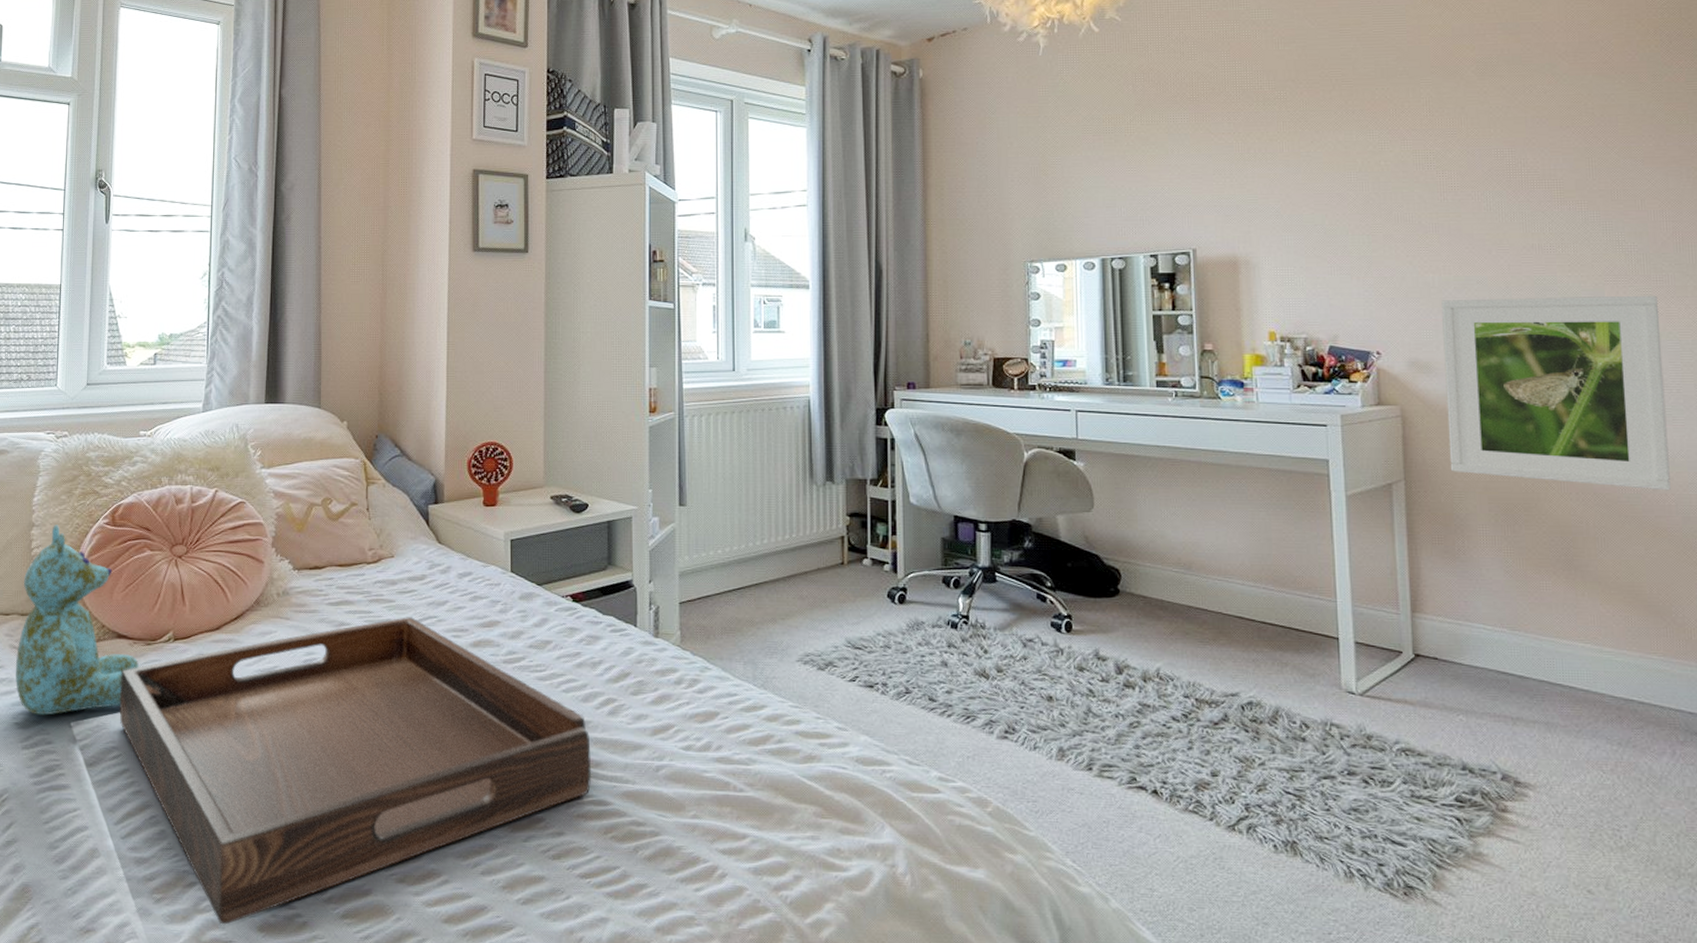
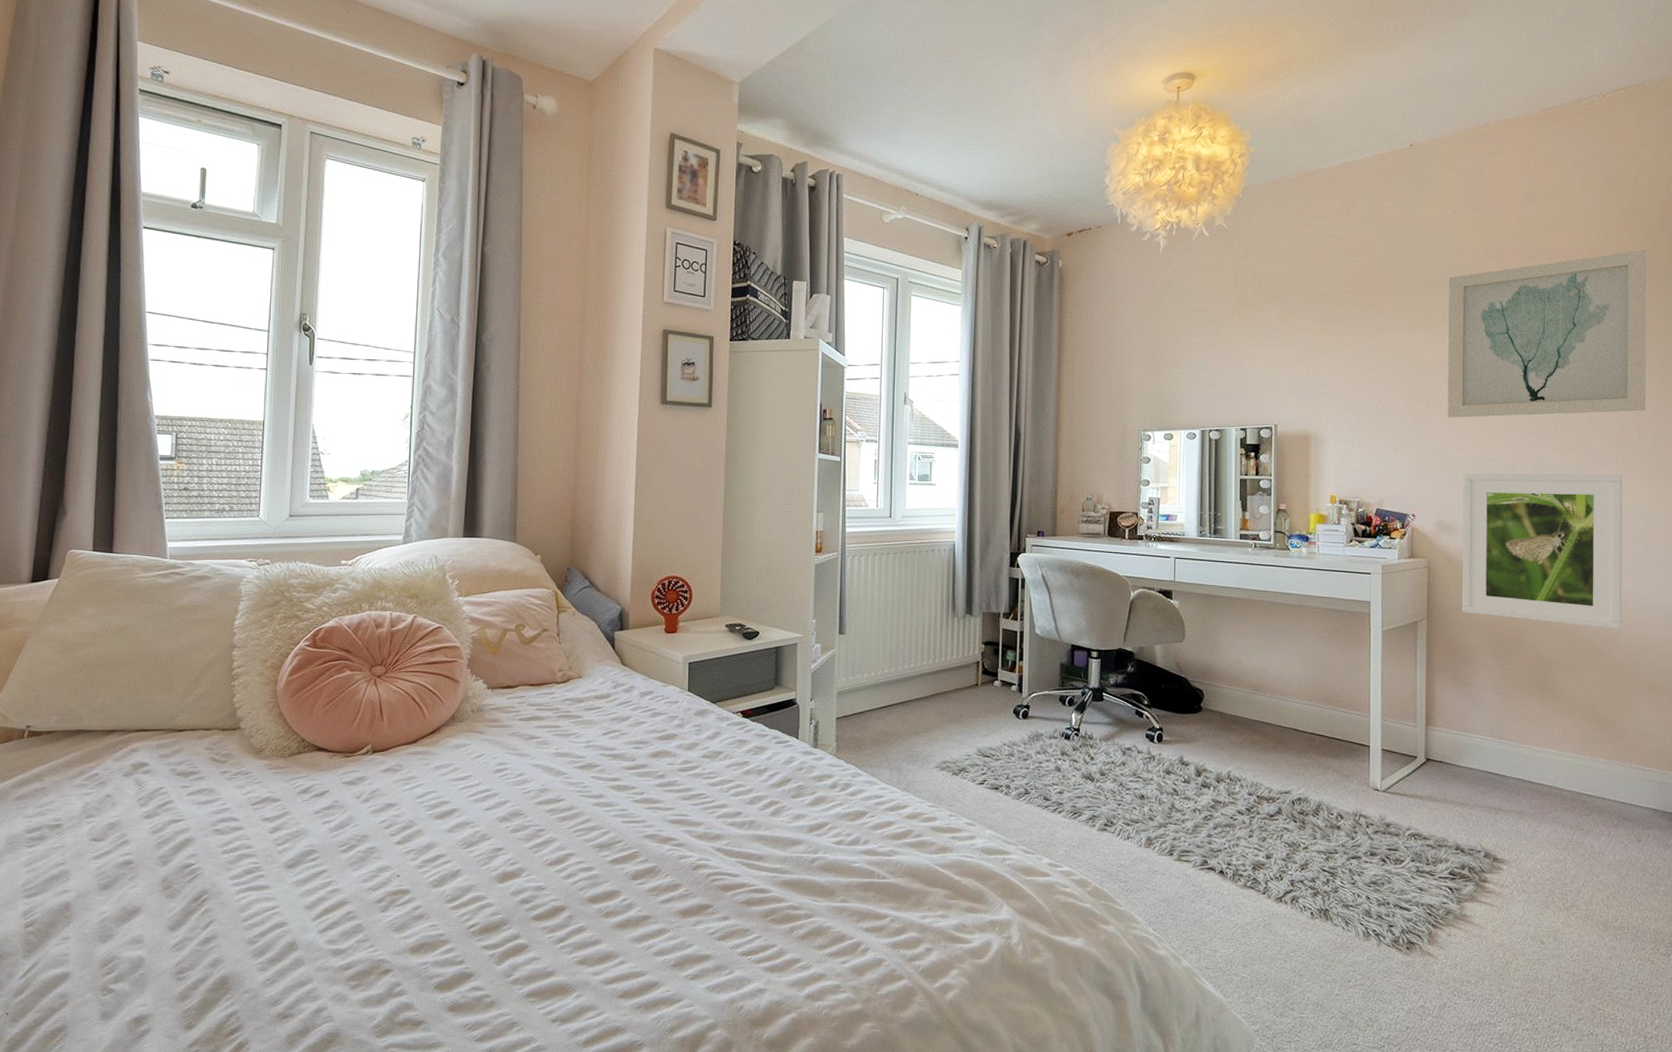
stuffed bear: present [16,525,139,716] -> none [216,646,338,823]
serving tray: present [119,617,592,925] -> none [318,731,755,1007]
wall art: none [1407,17,1683,233] -> present [1447,250,1647,418]

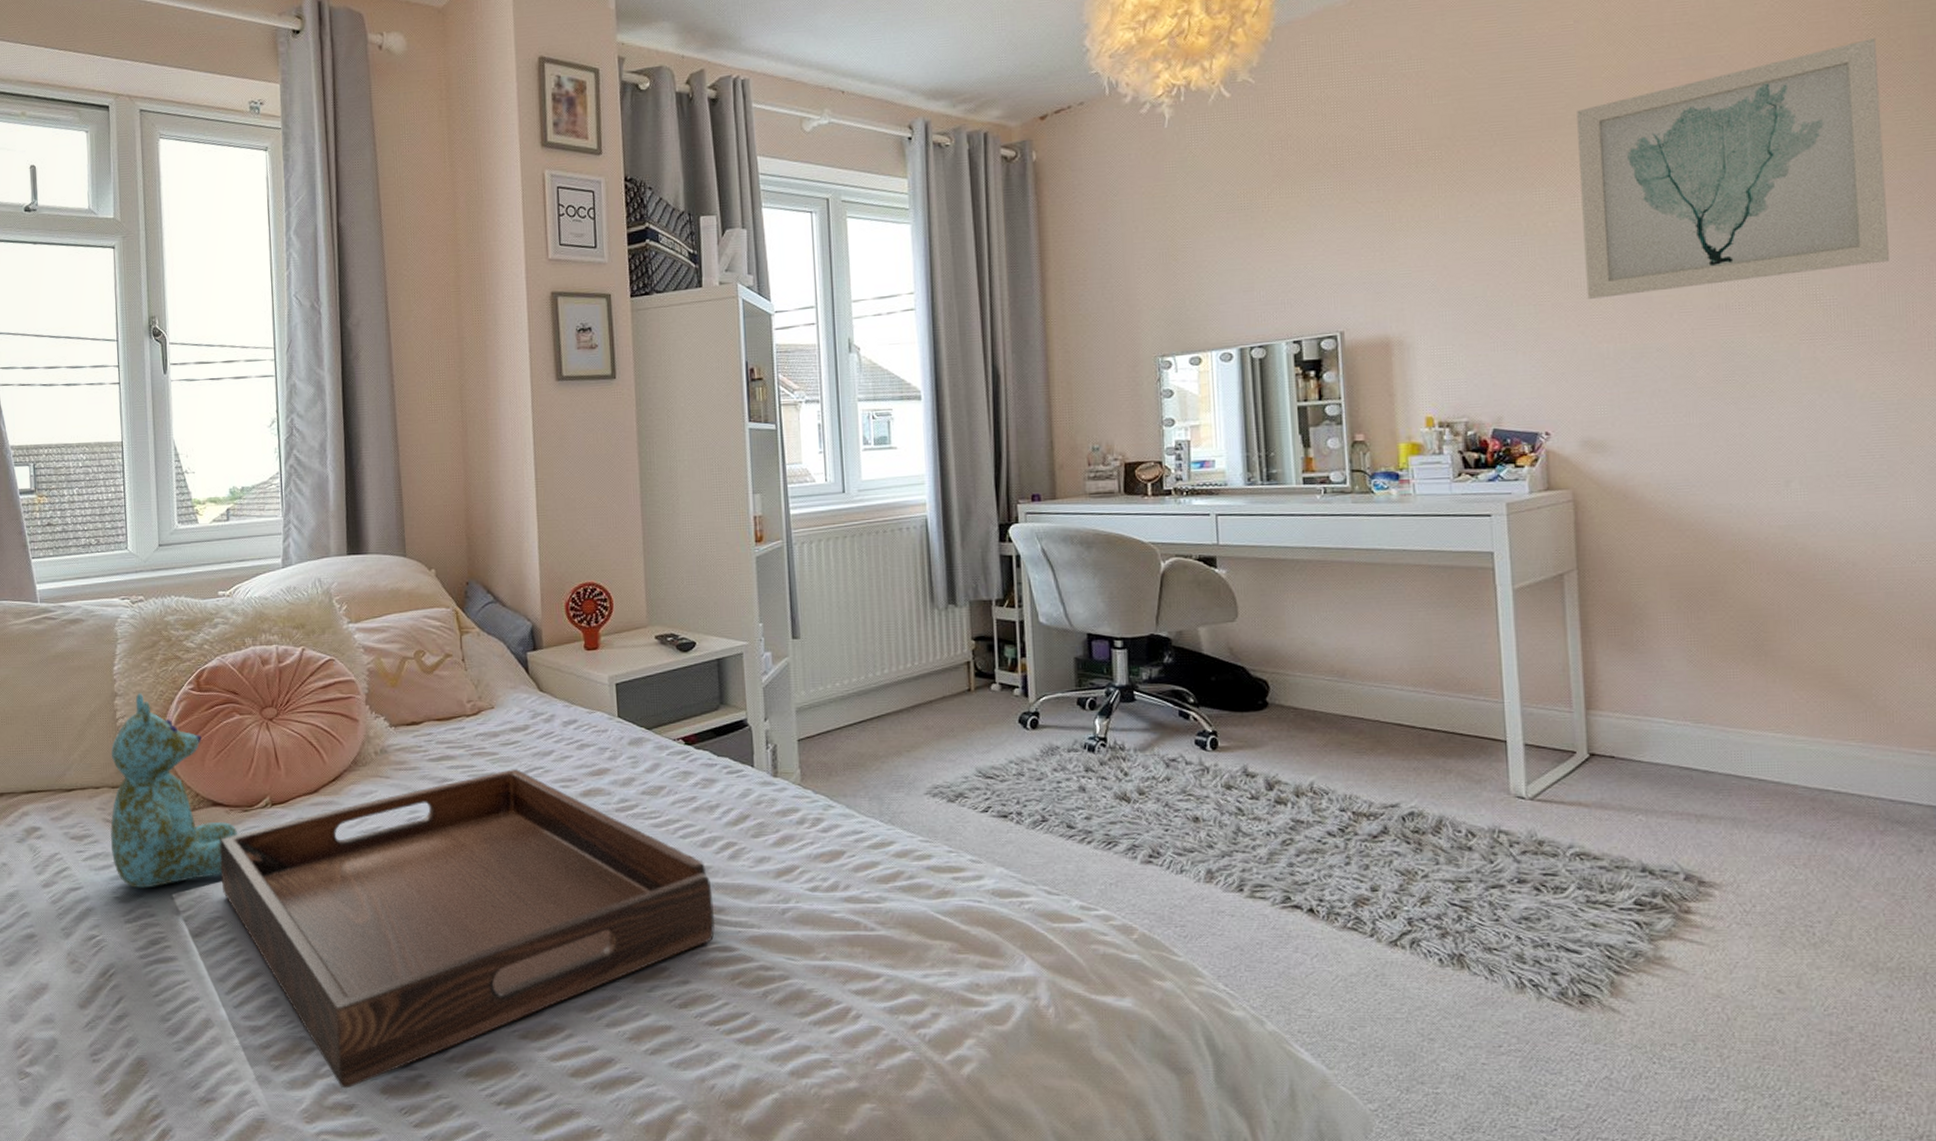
stuffed bear: none [216,646,338,823] -> present [110,693,237,889]
serving tray: none [318,731,755,1007] -> present [219,769,716,1089]
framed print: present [1462,473,1623,630] -> none [1617,352,1872,566]

